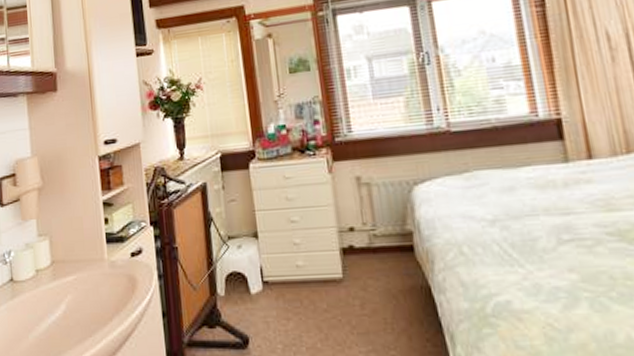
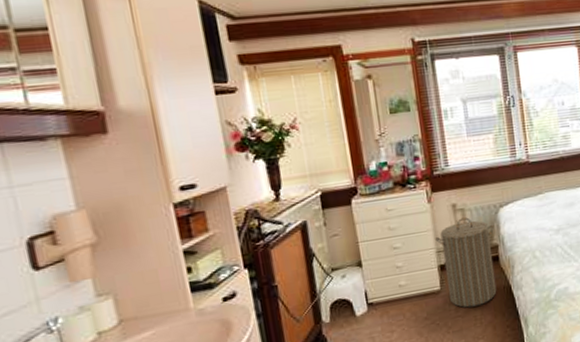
laundry hamper: none [336,193,412,306] -> present [435,217,497,308]

